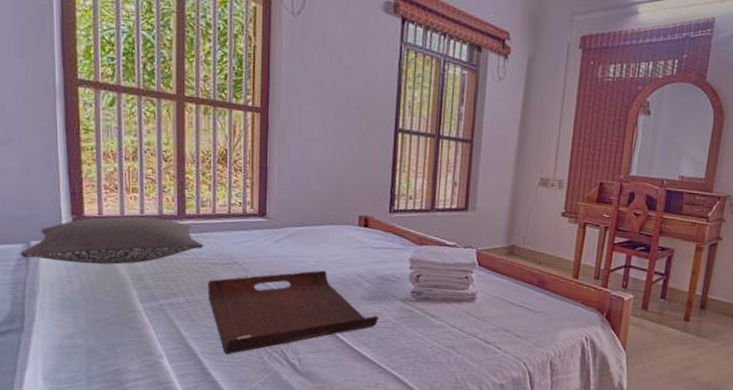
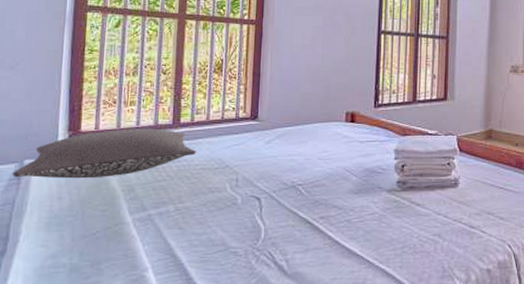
serving tray: present [208,270,379,355] -> none [197,167,366,262]

